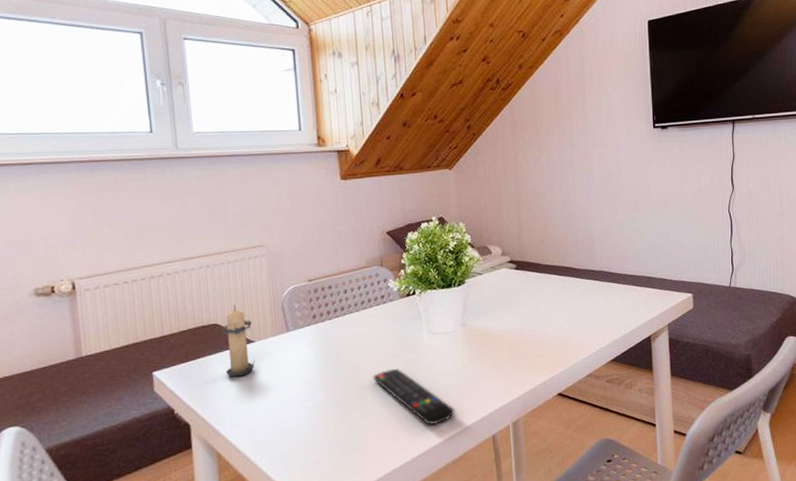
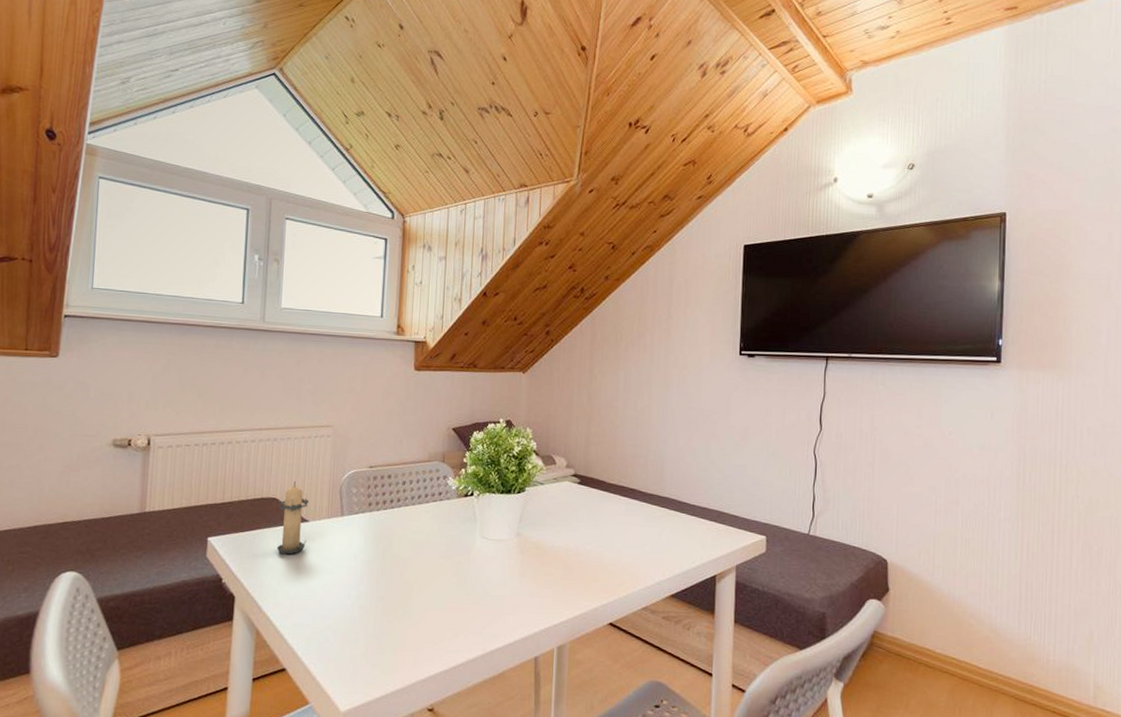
remote control: present [372,368,455,425] -> none [419,569,499,636]

